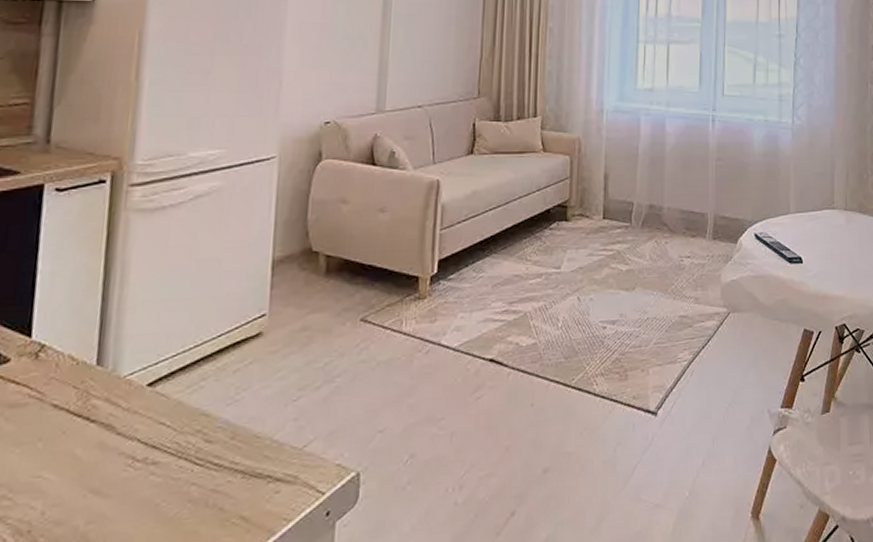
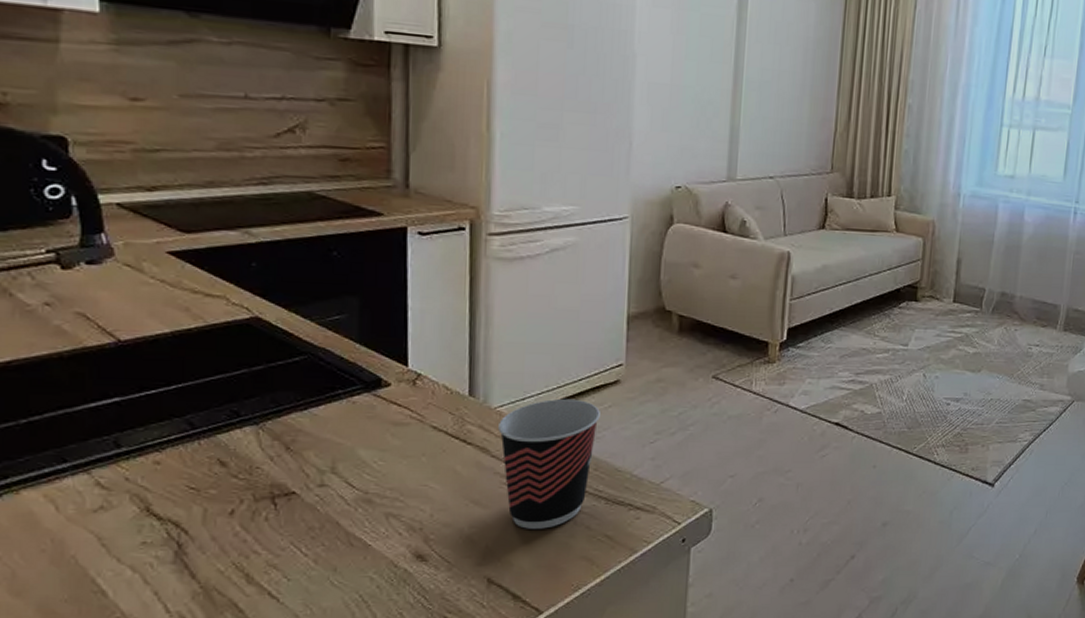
cup: none [127,358,240,519] -> present [498,398,600,529]

